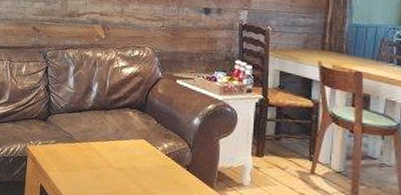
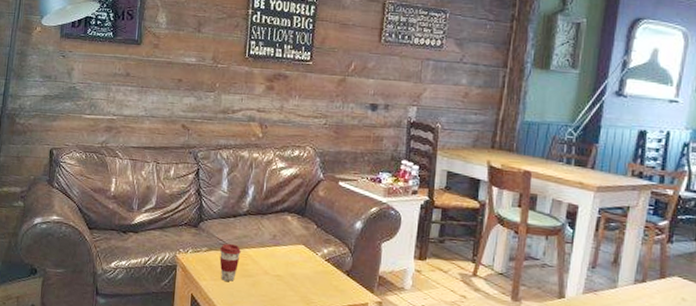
coffee cup: none [66,136,86,173] -> present [219,243,241,282]

